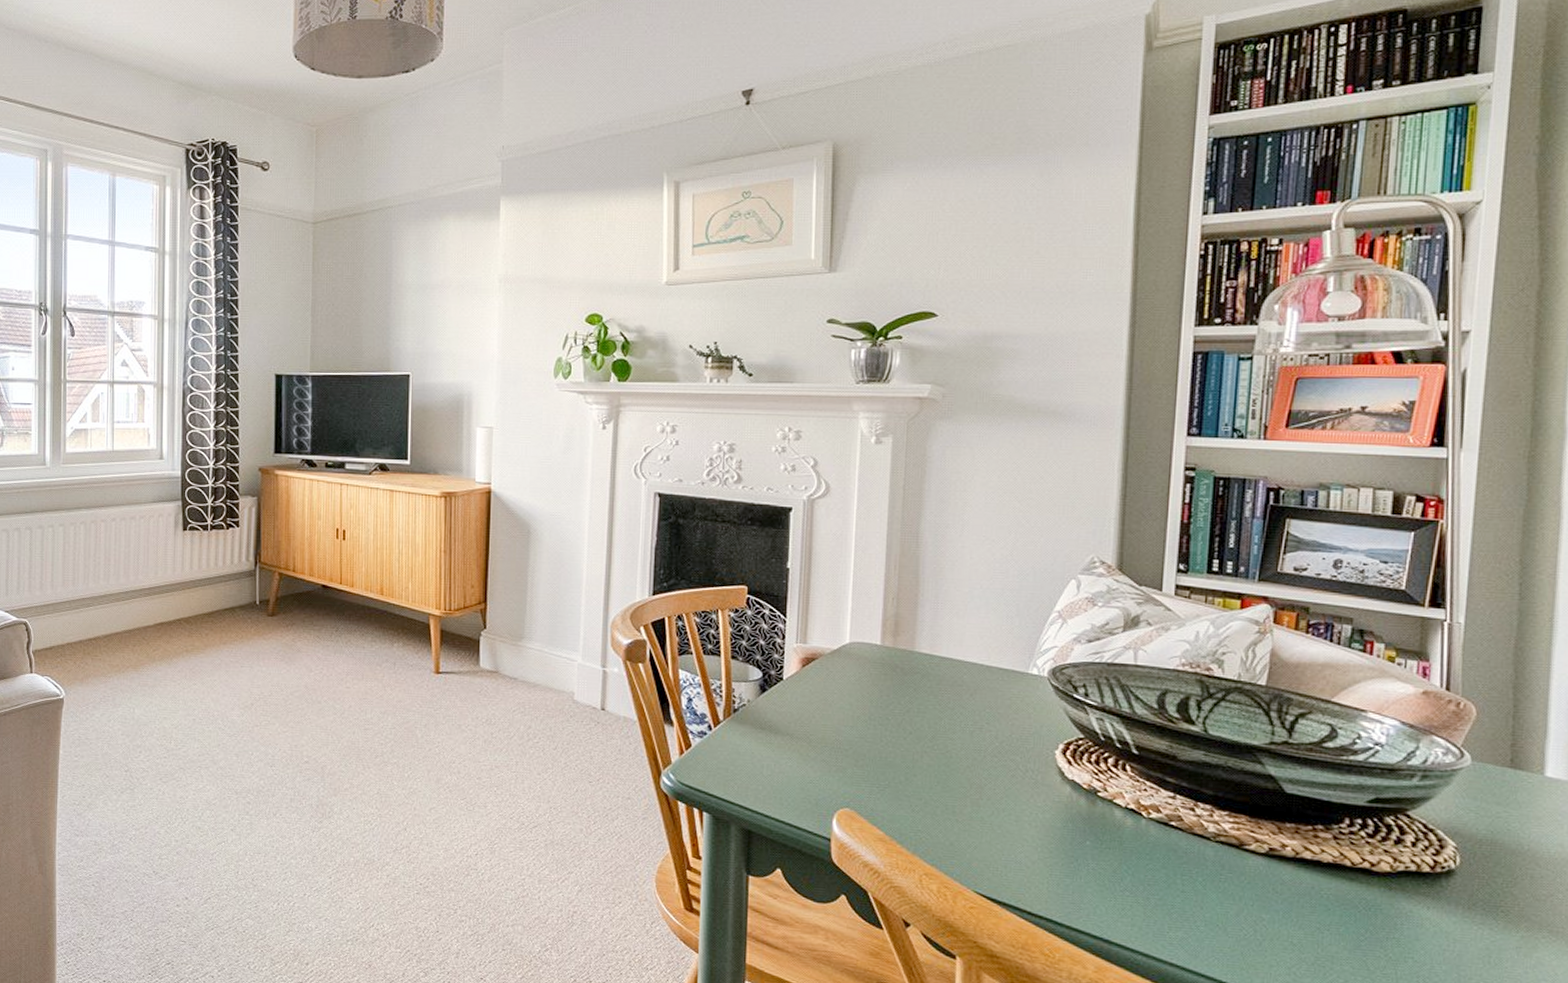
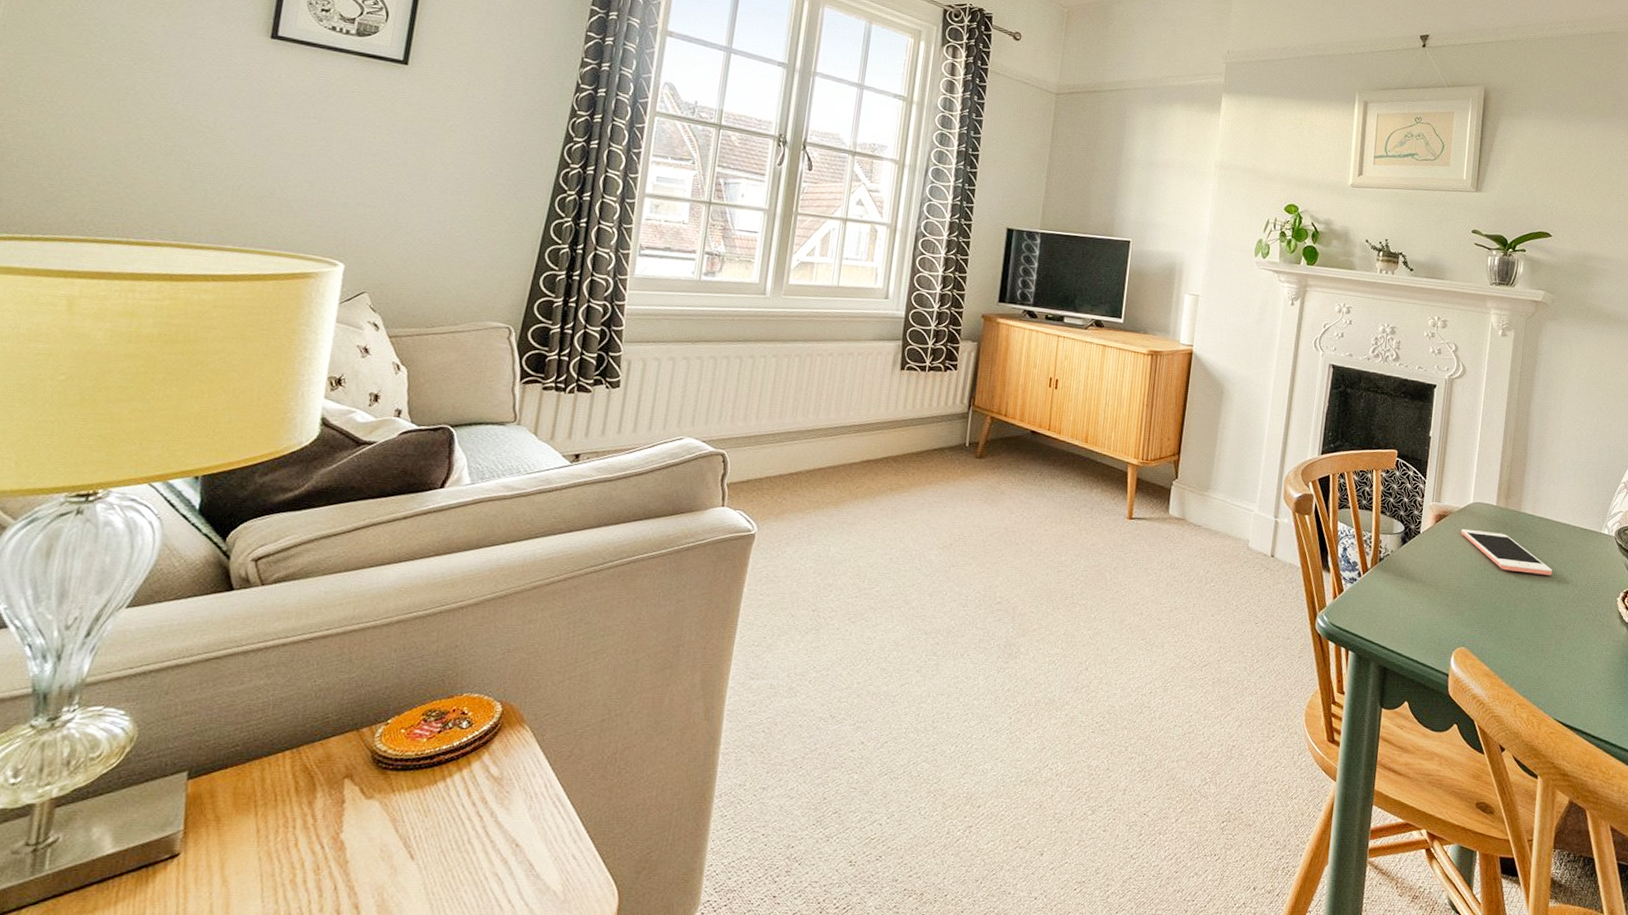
cell phone: none [835,673,962,725] -> present [1460,528,1552,576]

